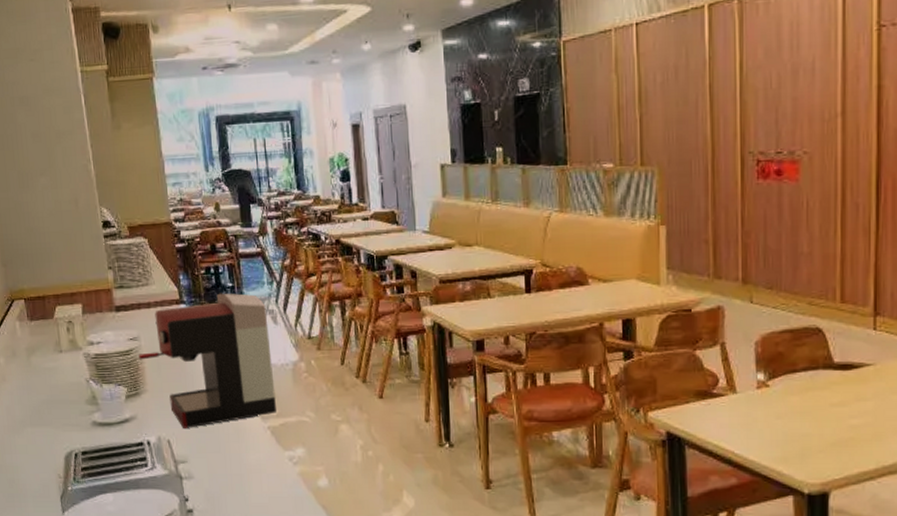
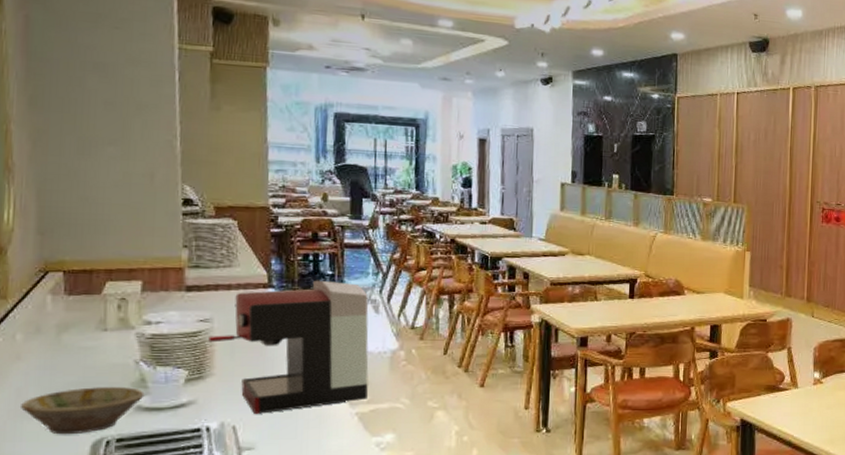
bowl: none [11,404,97,448] -> present [21,387,145,435]

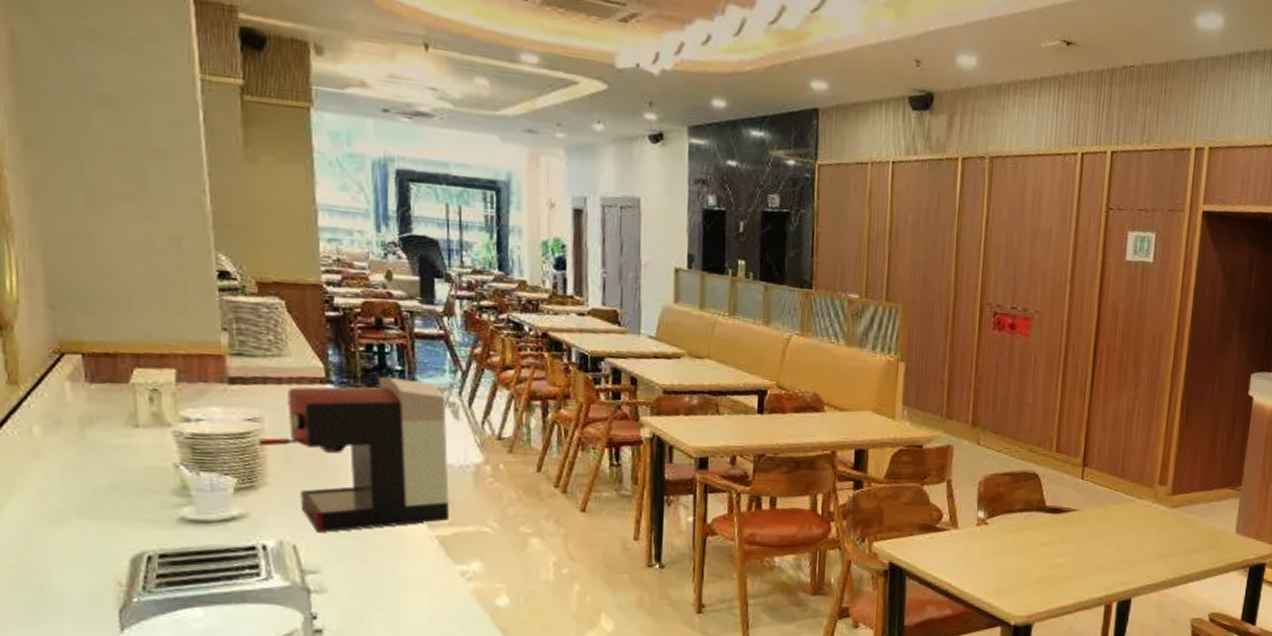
bowl: present [21,387,145,435] -> none [46,493,188,548]

